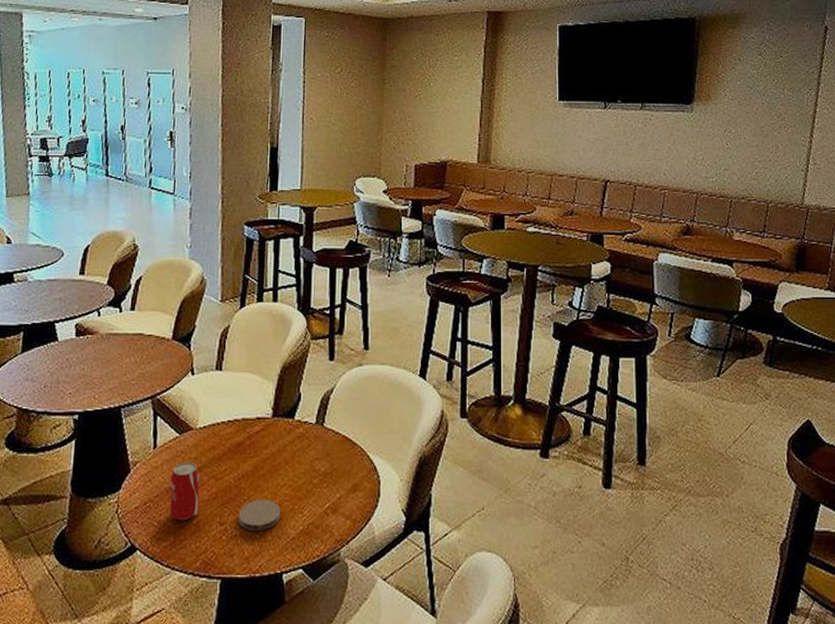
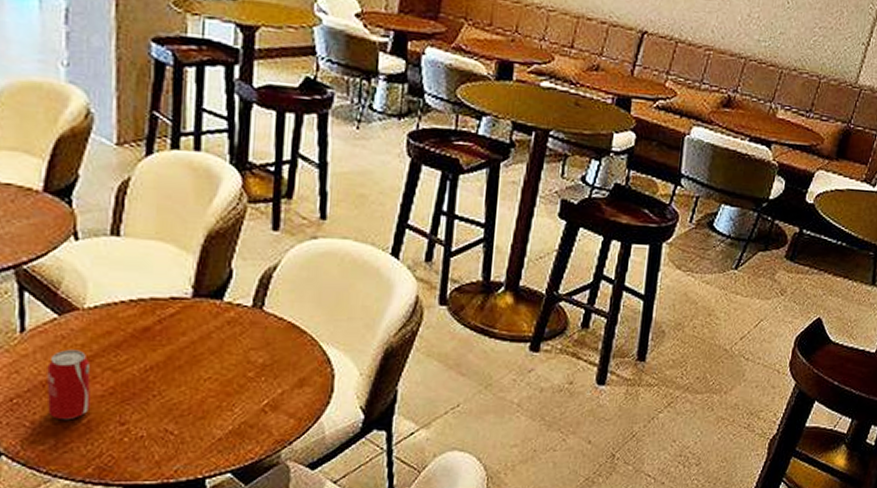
coaster: present [238,500,280,532] -> none [145,395,203,432]

